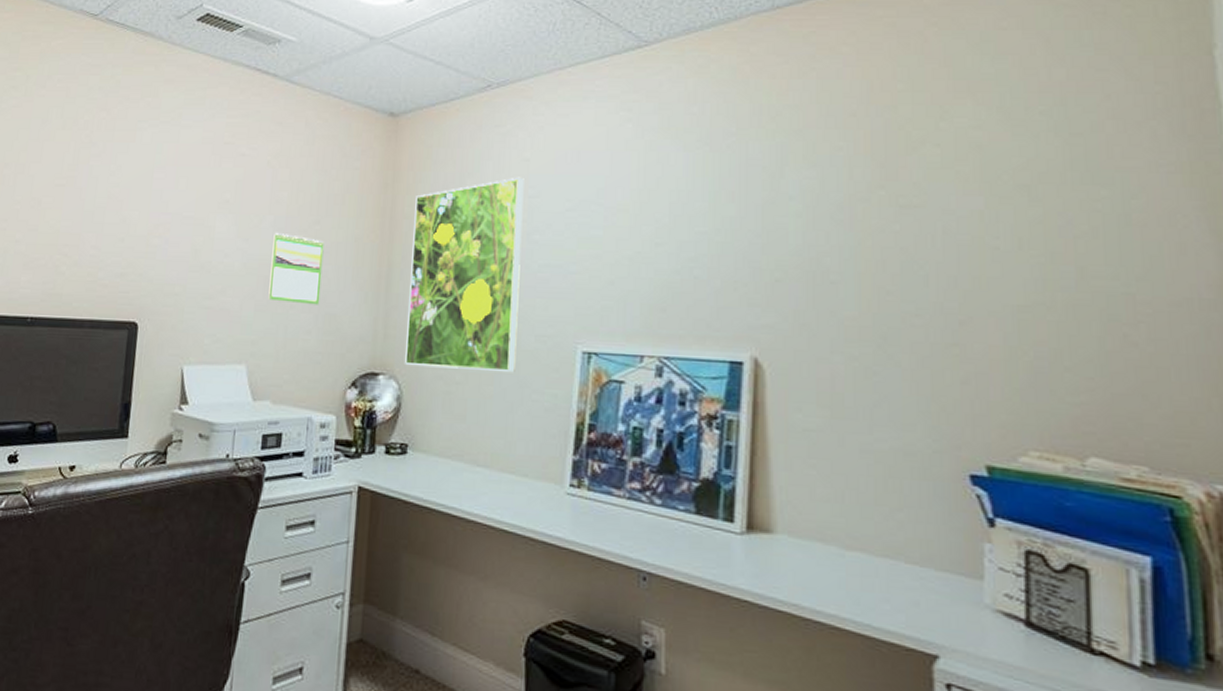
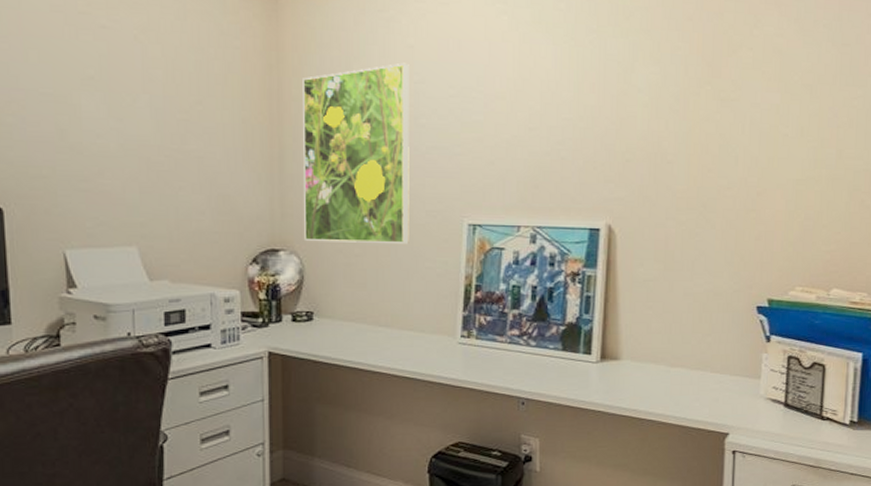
calendar: present [268,232,324,305] -> none [151,112,211,186]

